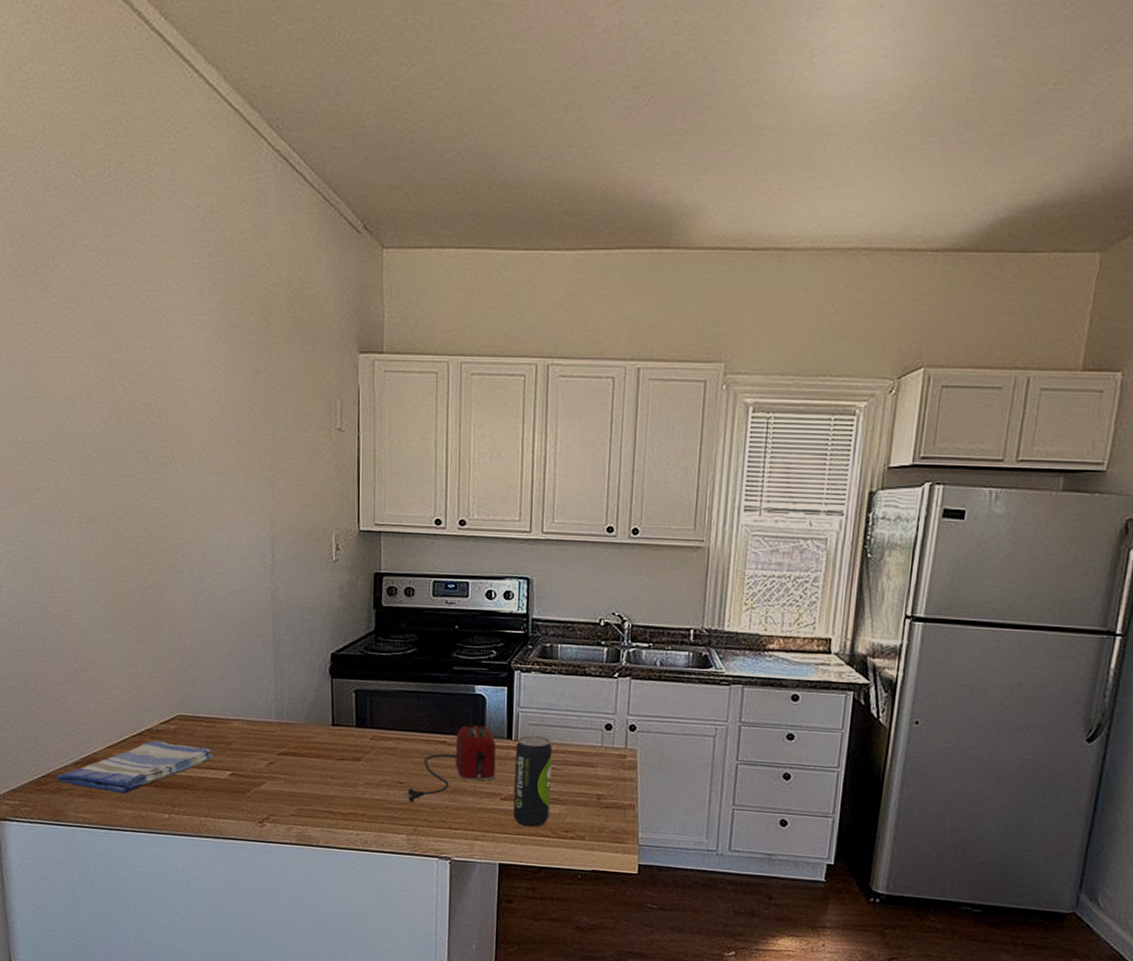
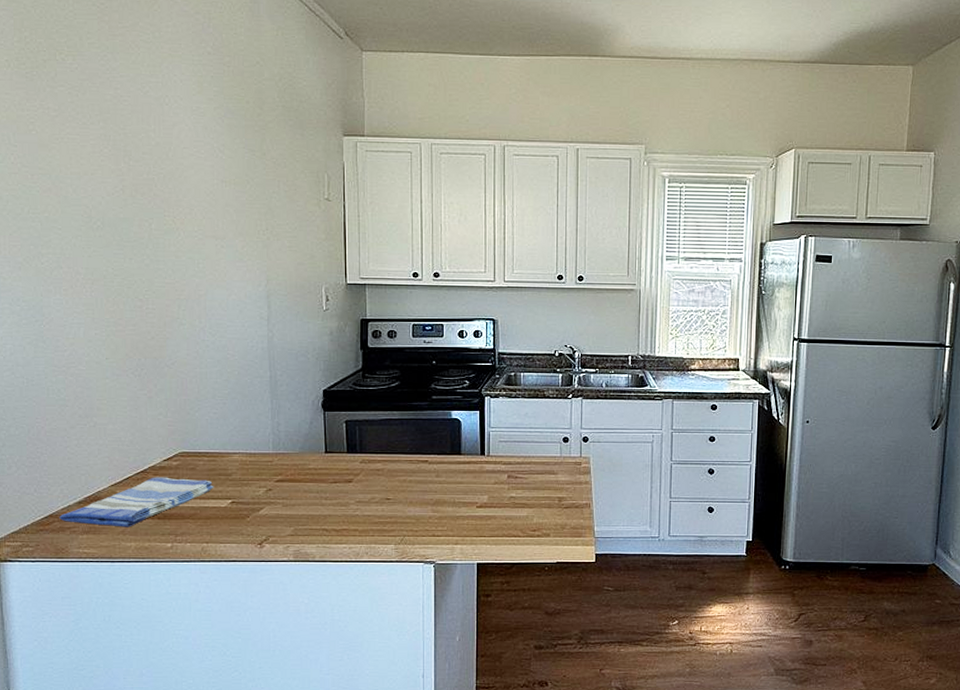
toaster: present [403,725,496,802] -> none [390,445,472,515]
beverage can: present [513,734,552,827] -> none [488,450,519,529]

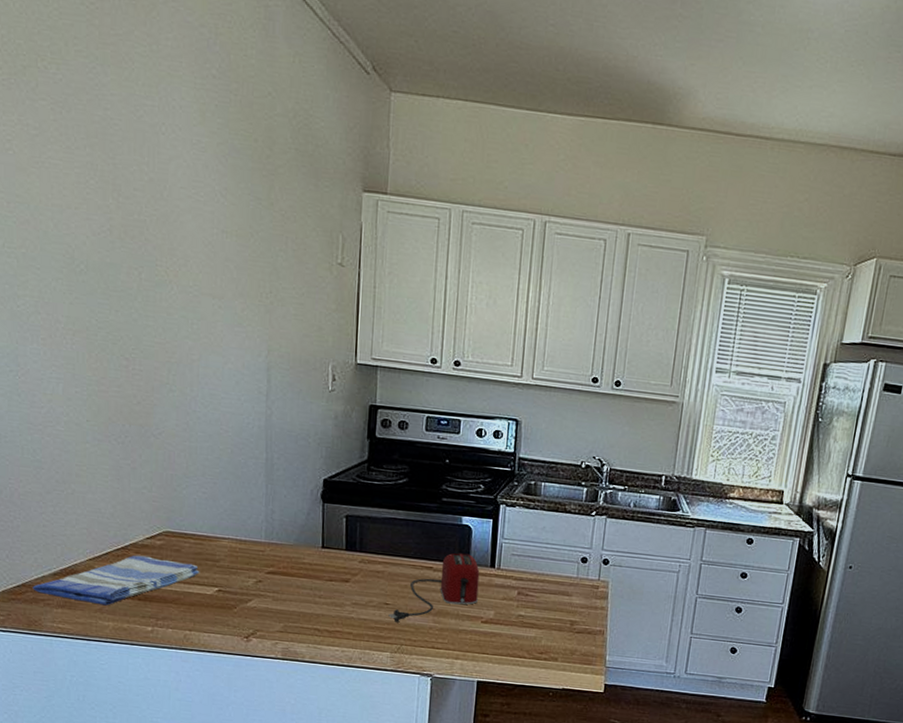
toaster: none [390,445,472,515] -> present [388,553,480,622]

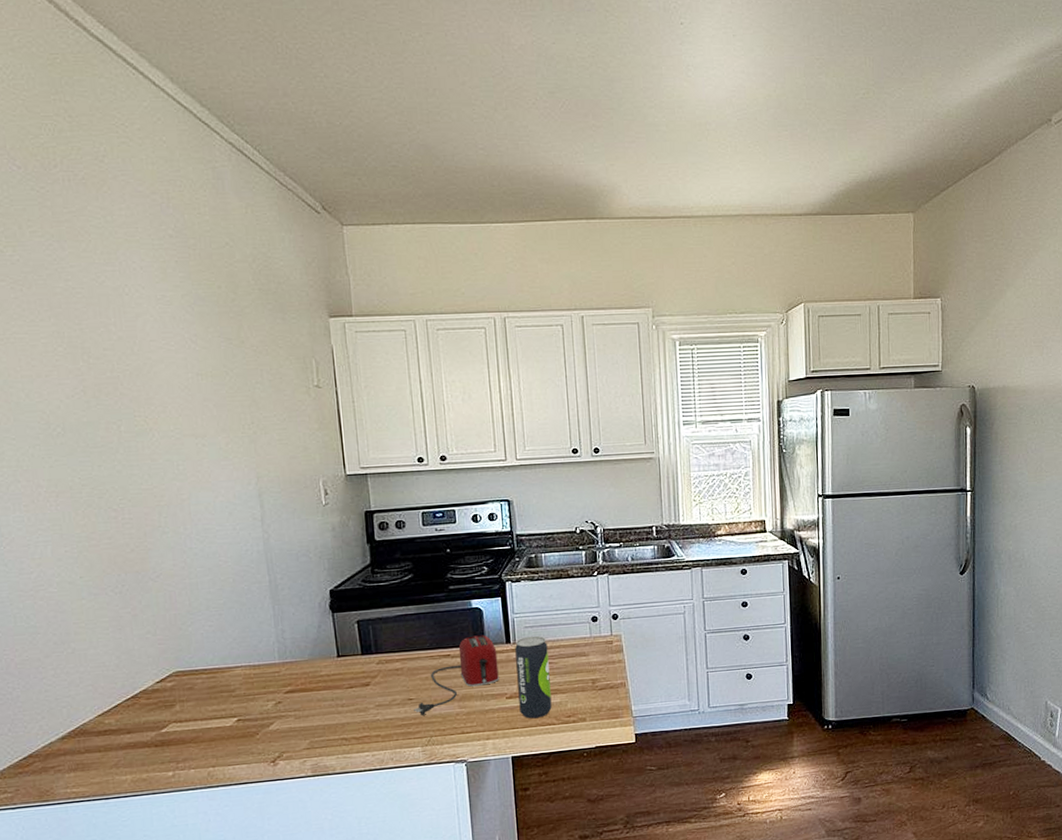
dish towel: present [32,555,200,606] -> none [40,699,216,761]
beverage can: none [493,564,532,649] -> present [515,635,552,719]

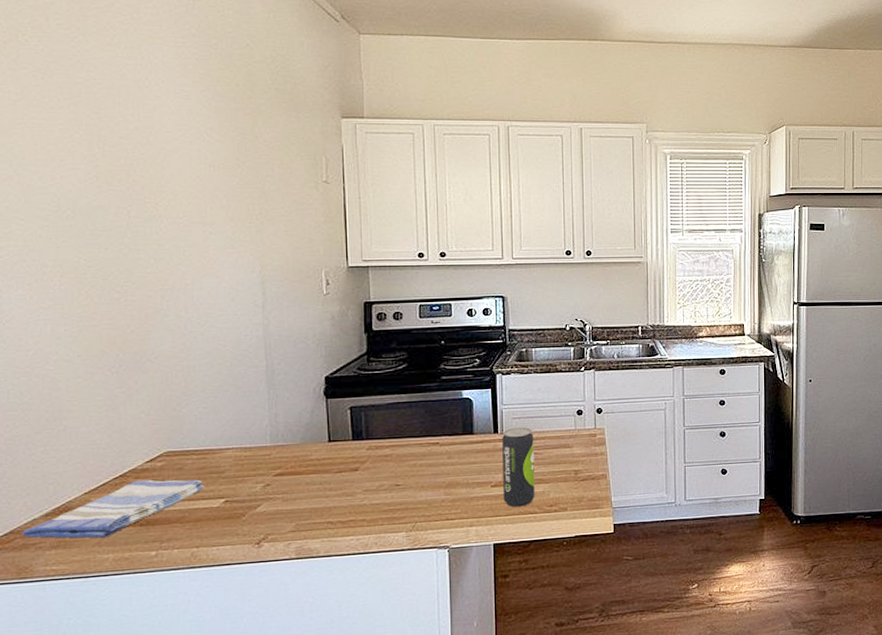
dish towel: none [40,699,216,761] -> present [22,479,205,539]
toaster: present [414,635,499,715] -> none [400,424,485,501]

